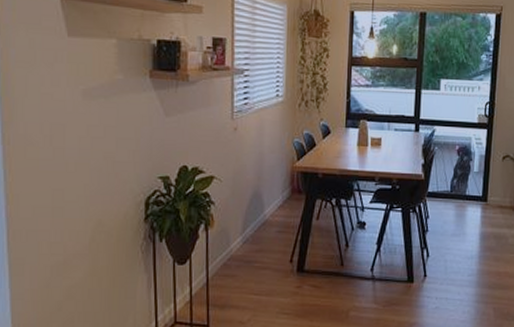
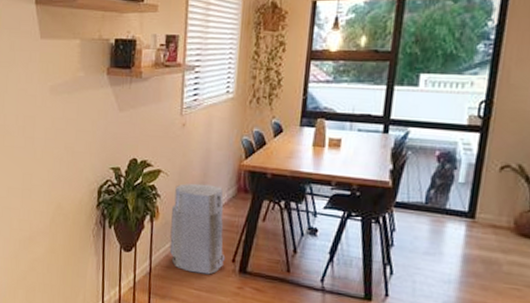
air purifier: none [226,187,283,278] -> present [169,183,226,275]

